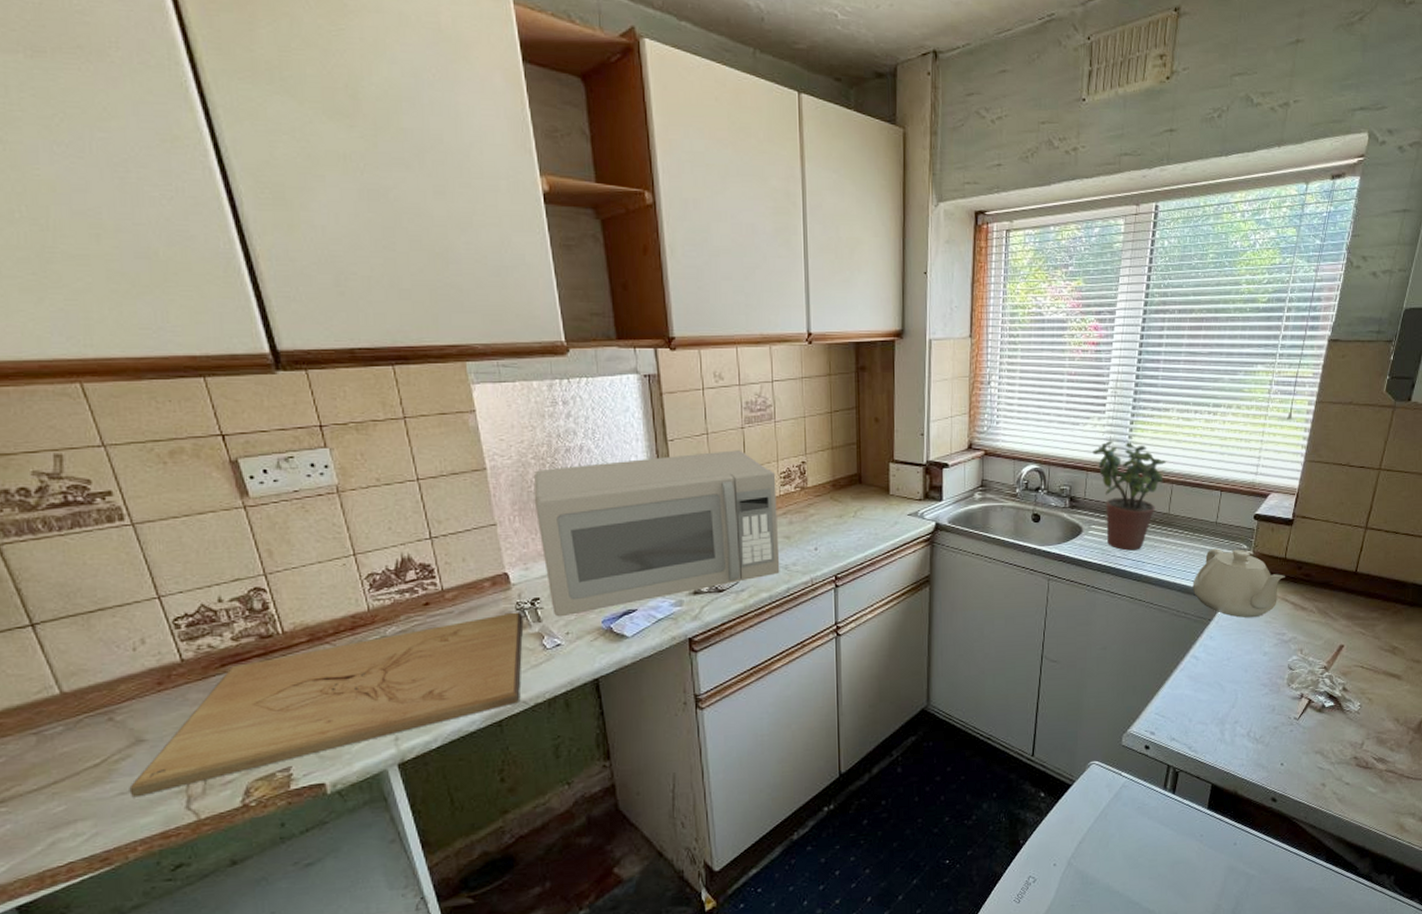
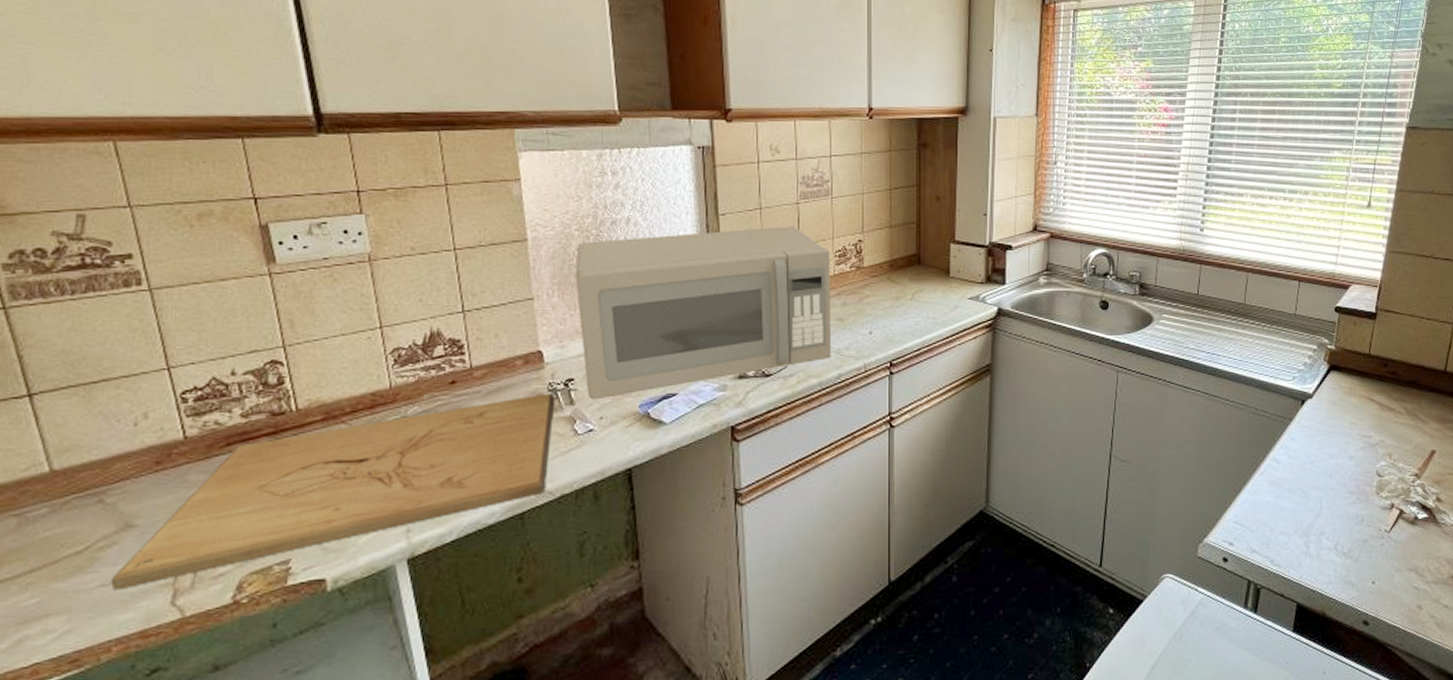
potted plant: present [1093,441,1167,551] -> none [1163,226,1242,342]
teapot: present [1192,548,1285,618] -> none [1271,342,1370,418]

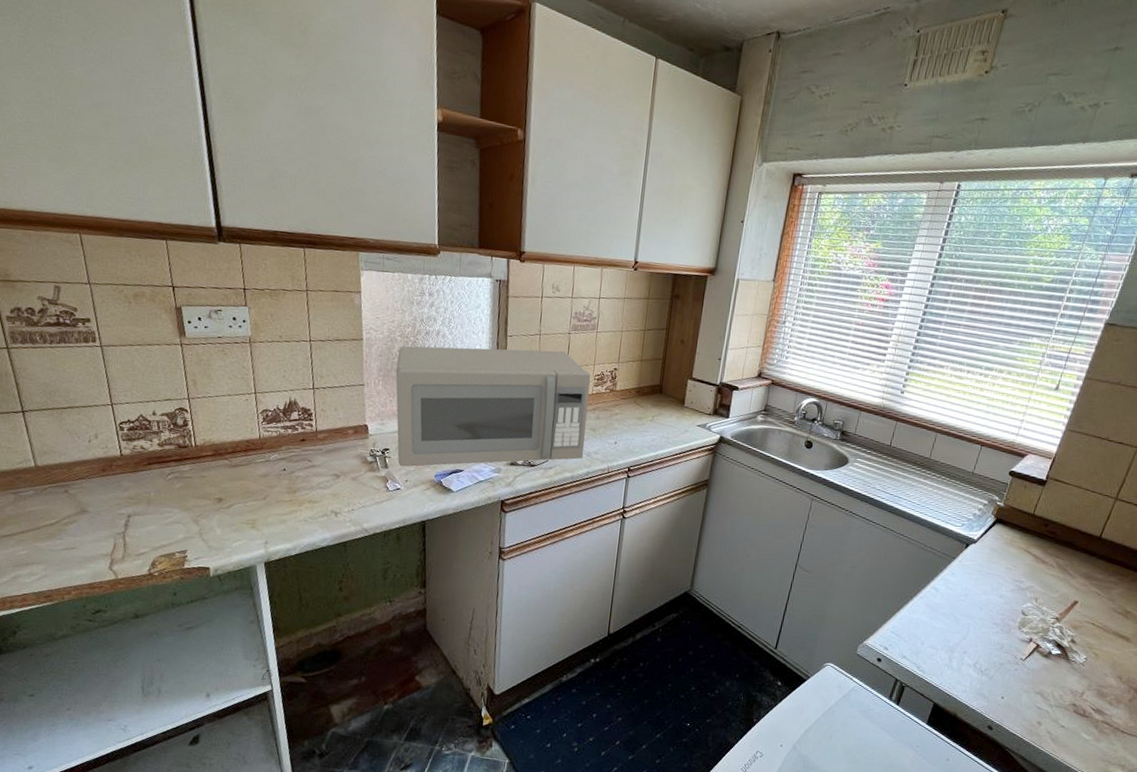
cutting board: present [111,393,555,591] -> none [72,457,375,554]

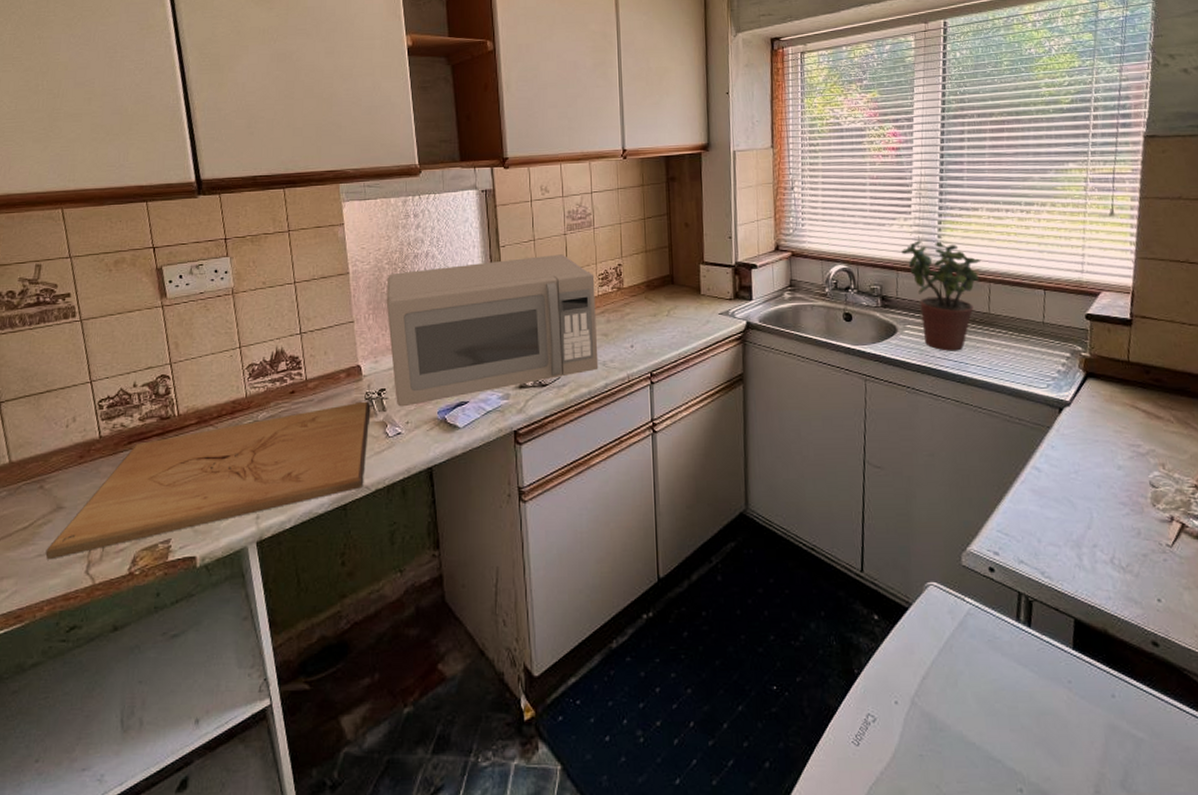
cutting board: none [72,457,375,554] -> present [45,401,371,560]
potted plant: none [868,387,935,486] -> present [901,240,981,351]

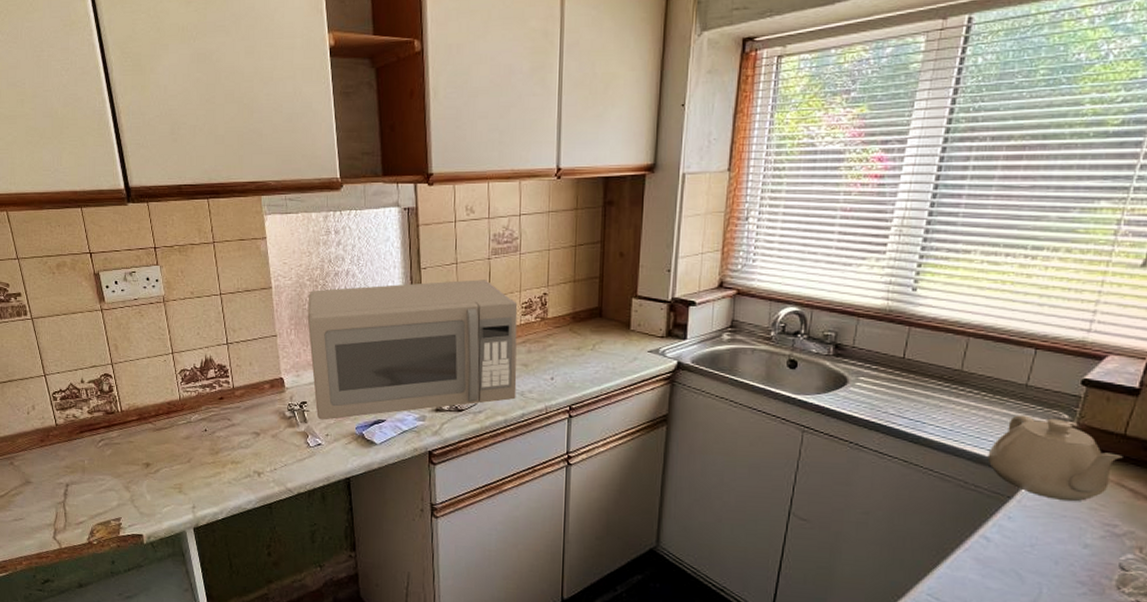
cutting board: present [45,401,371,560] -> none [20,412,293,525]
potted plant: present [901,240,981,351] -> none [867,285,963,409]
teapot: none [1024,350,1131,426] -> present [987,415,1123,501]

